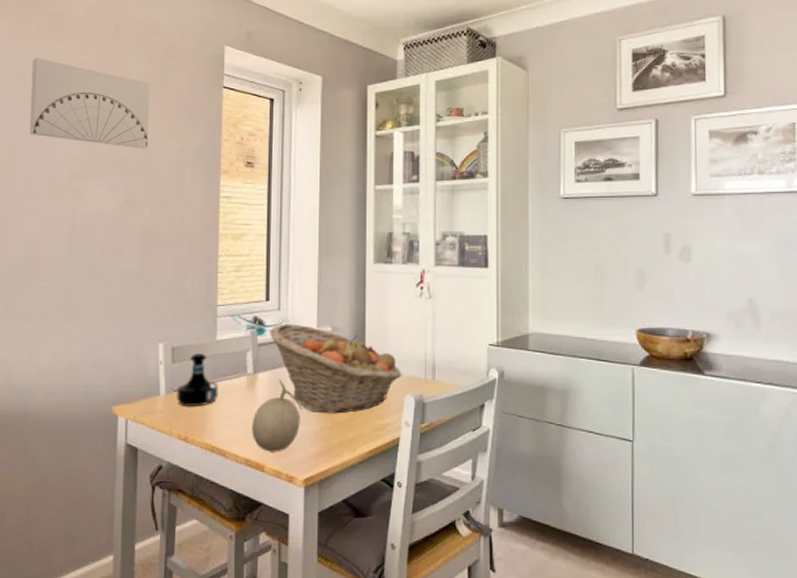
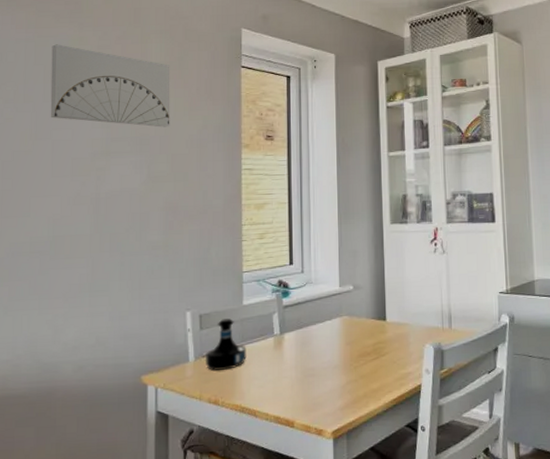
fruit: present [252,379,303,452] -> none [280,338,329,408]
fruit basket: present [269,324,402,414] -> none [294,284,421,367]

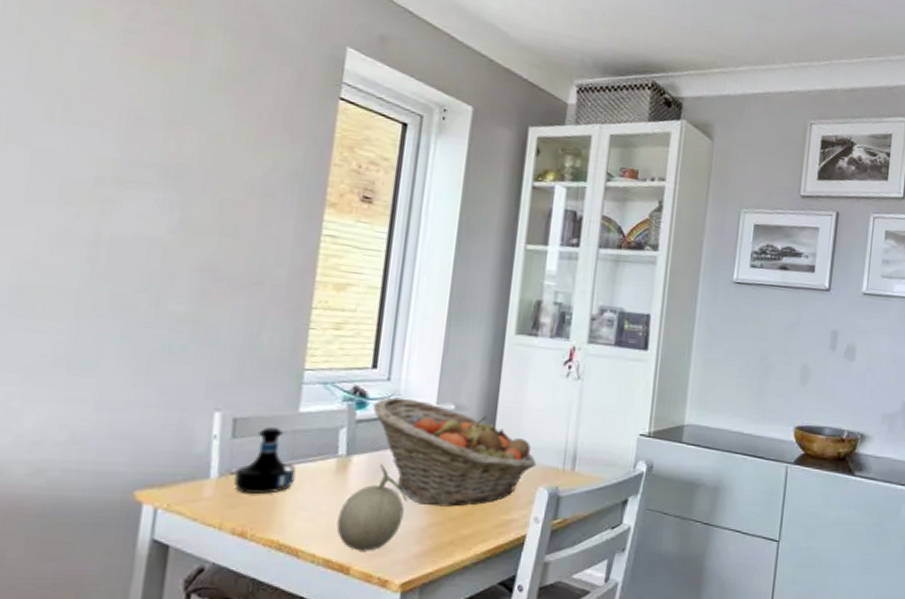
wall art: present [50,44,170,127] -> none [33,11,234,161]
fruit: none [280,338,329,408] -> present [337,463,408,551]
fruit basket: none [294,284,421,367] -> present [372,397,536,507]

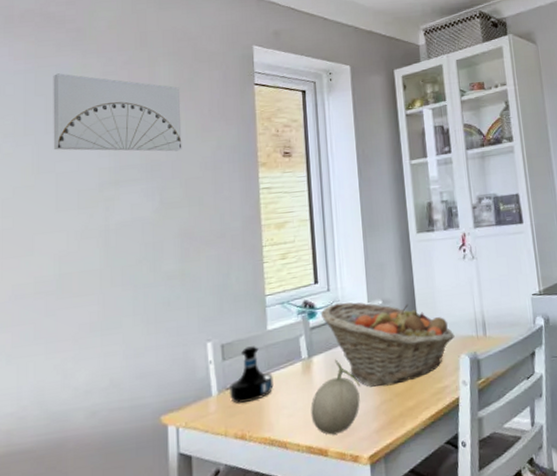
wall art: none [33,11,234,161] -> present [53,73,182,152]

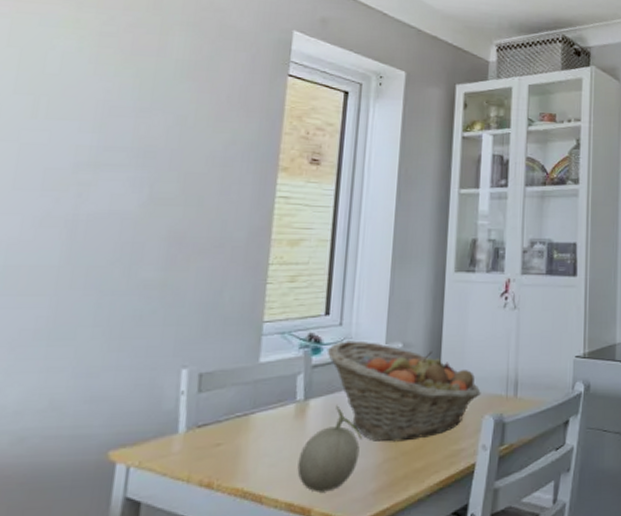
wall art: present [53,73,182,152] -> none [20,24,196,139]
tequila bottle: present [229,346,274,403] -> none [199,379,258,445]

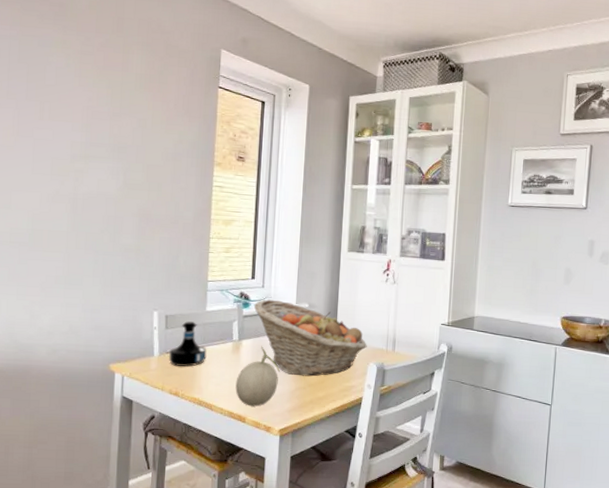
tequila bottle: none [199,379,258,445] -> present [168,321,207,367]

